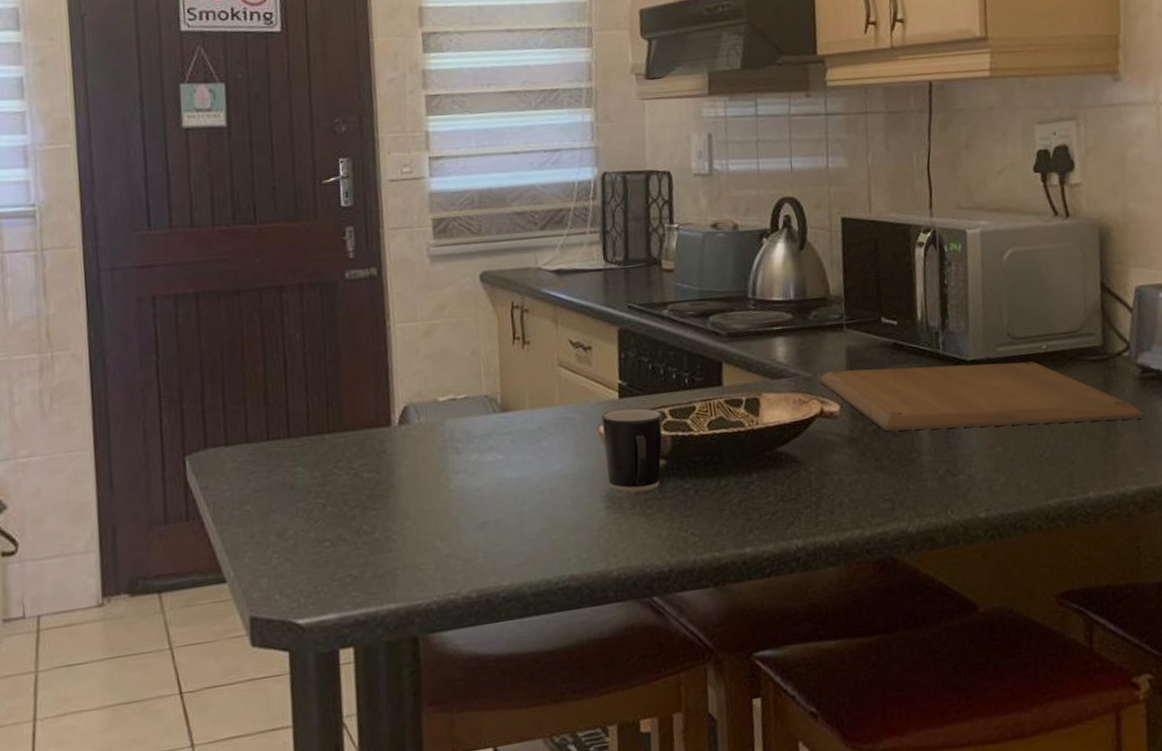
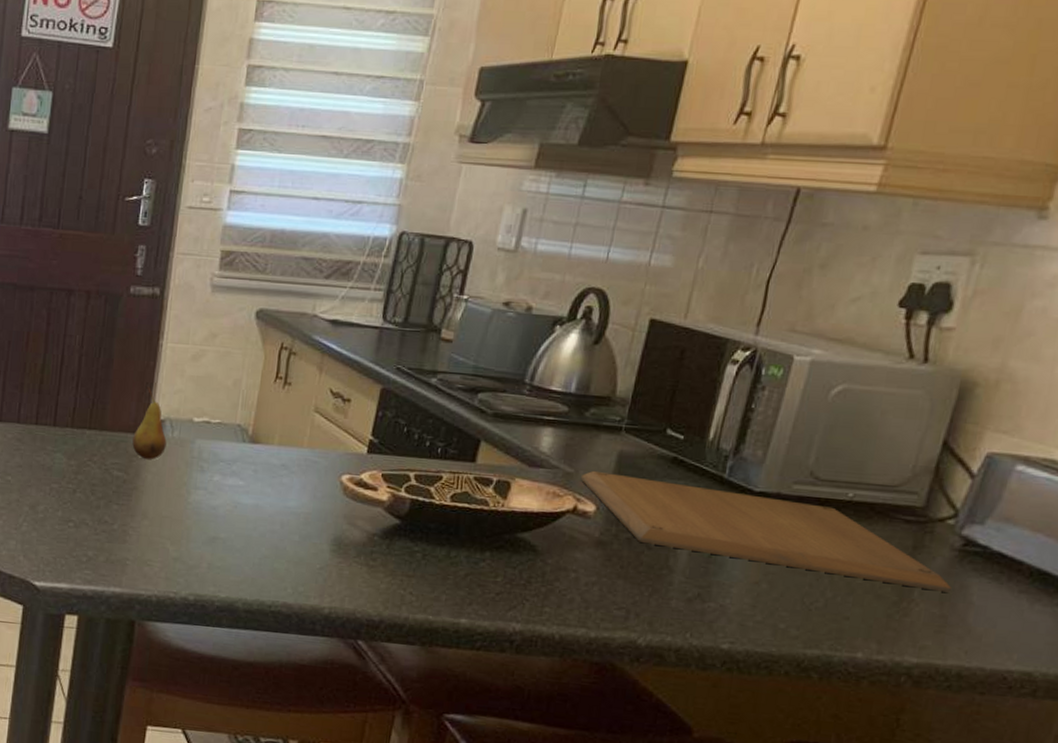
fruit: none [377,372,415,454] -> present [132,385,167,460]
mug: present [601,407,663,493] -> none [338,462,408,545]

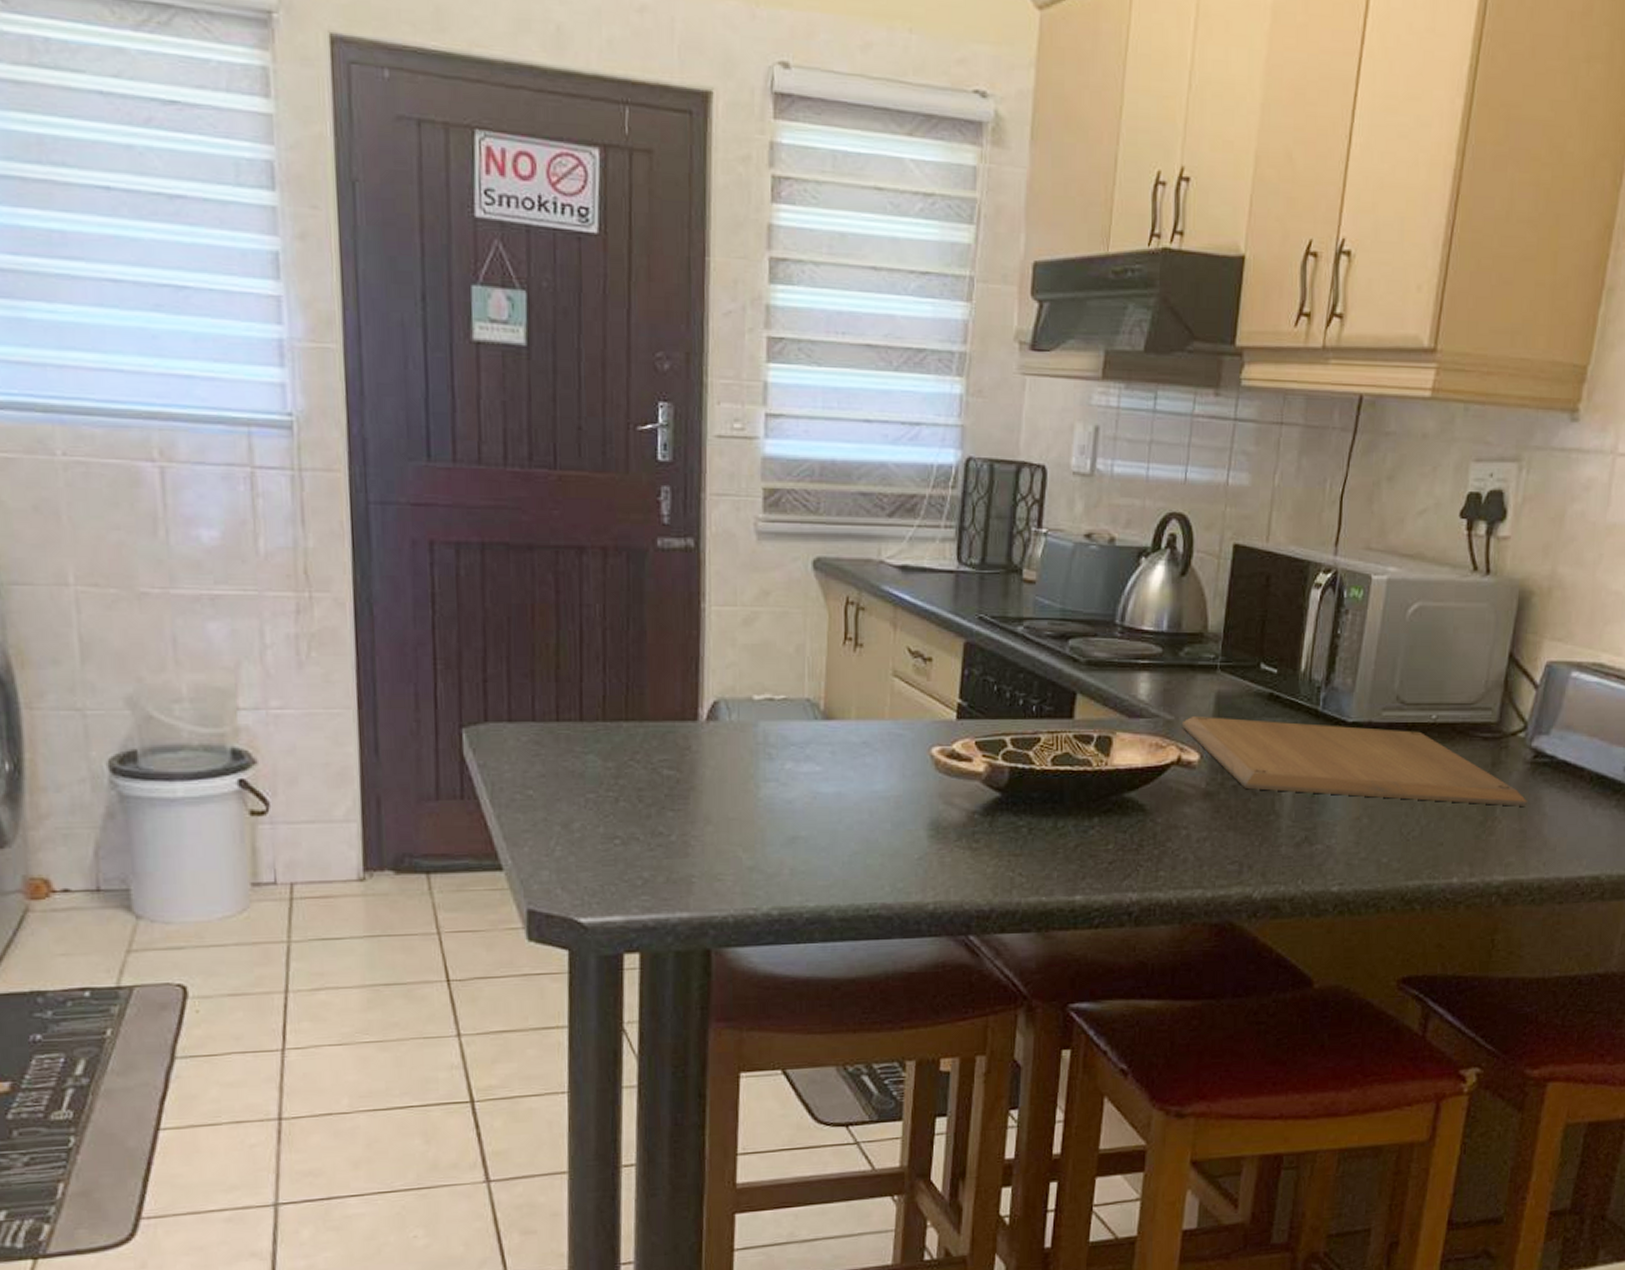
fruit: present [132,385,167,460] -> none [682,660,724,752]

